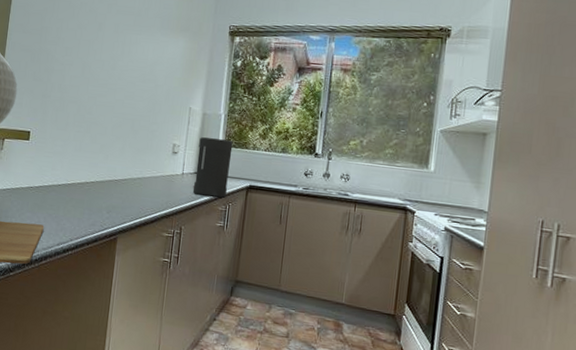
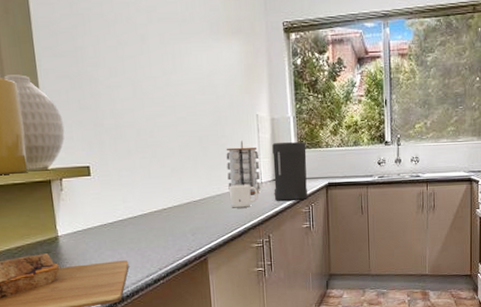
spice rack: none [149,129,186,184] -> present [226,140,261,195]
mug: none [149,171,178,196] -> present [228,184,258,208]

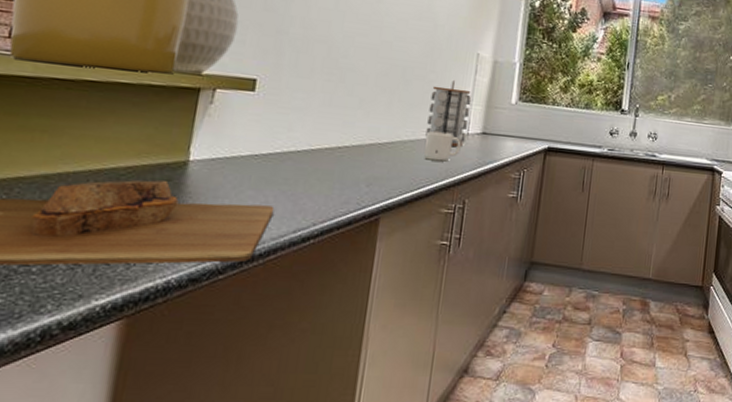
coffee maker: present [272,142,307,202] -> none [479,89,530,164]

